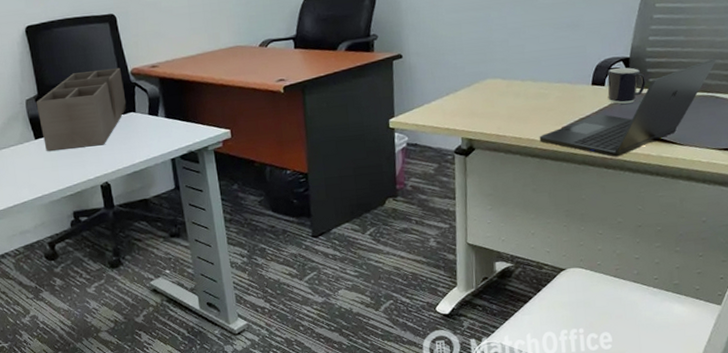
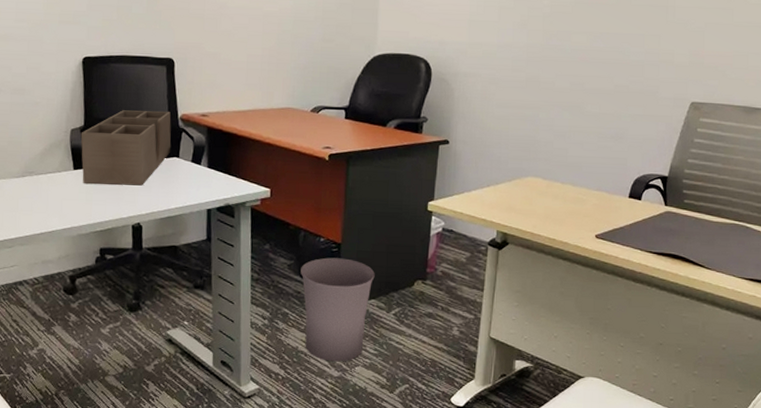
waste bin: none [271,187,346,289] -> present [301,257,375,362]
laptop: present [539,58,717,157] -> none [572,189,751,272]
mug: present [607,67,646,104] -> none [643,184,681,222]

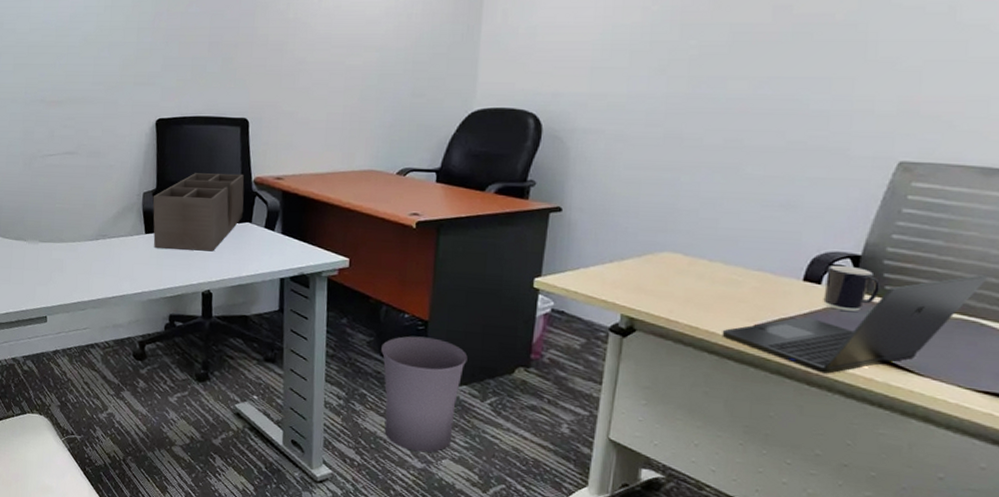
laptop: none [572,189,751,272] -> present [722,275,989,374]
mug: none [643,184,681,222] -> present [823,264,880,312]

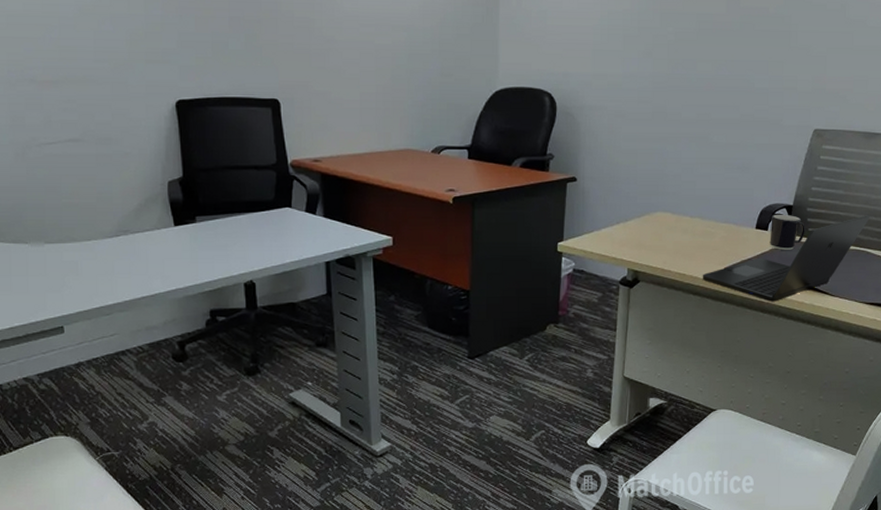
desk organizer: present [152,173,245,252] -> none [180,157,282,240]
waste bin: present [381,336,468,453] -> none [429,305,506,413]

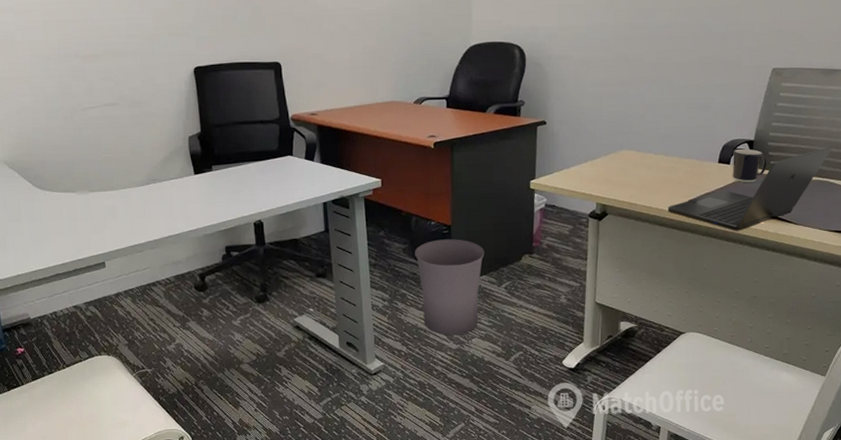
waste bin: none [429,305,506,413] -> present [415,239,485,336]

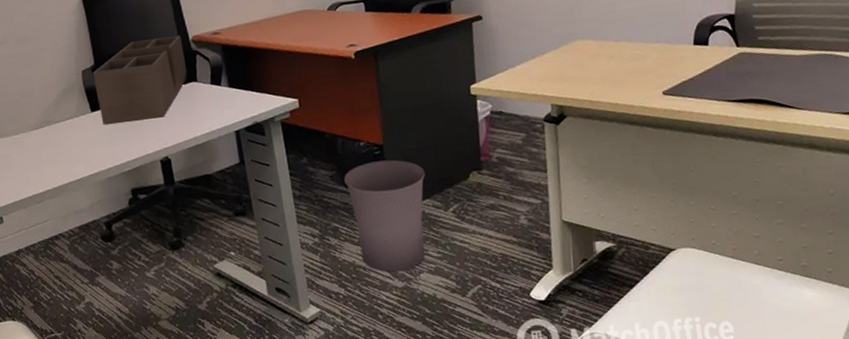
desk organizer: none [198,112,285,186] -> present [92,35,188,124]
laptop: present [667,147,832,231] -> none [637,13,834,124]
mug: present [732,148,767,183] -> none [710,24,755,65]

